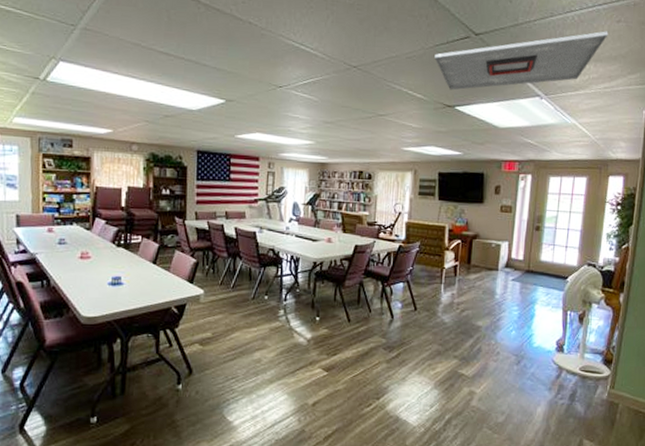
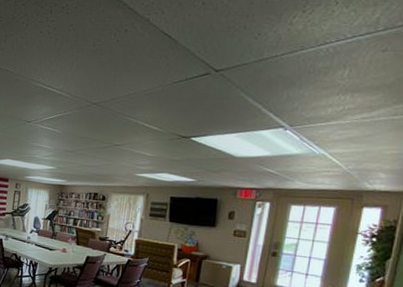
ceiling vent: present [434,31,609,91] -> none [172,61,371,123]

